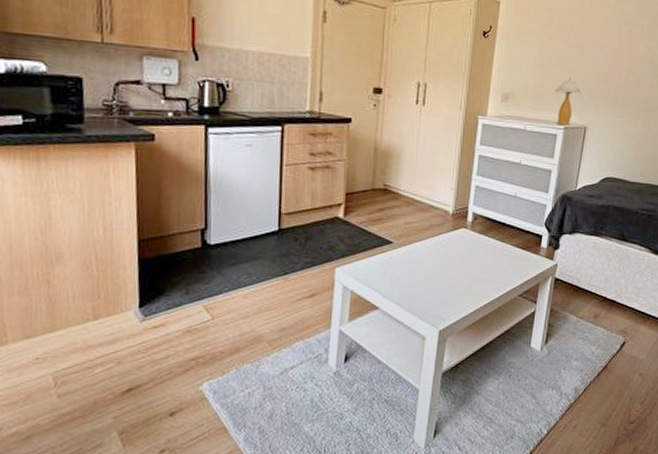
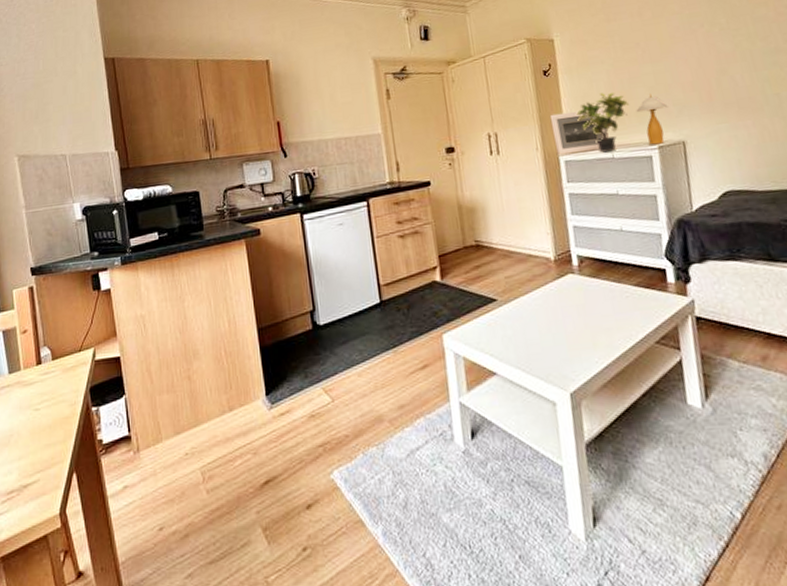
picture frame: none [477,76,527,120] -> present [549,107,609,156]
potted plant: none [503,66,551,124] -> present [576,93,630,153]

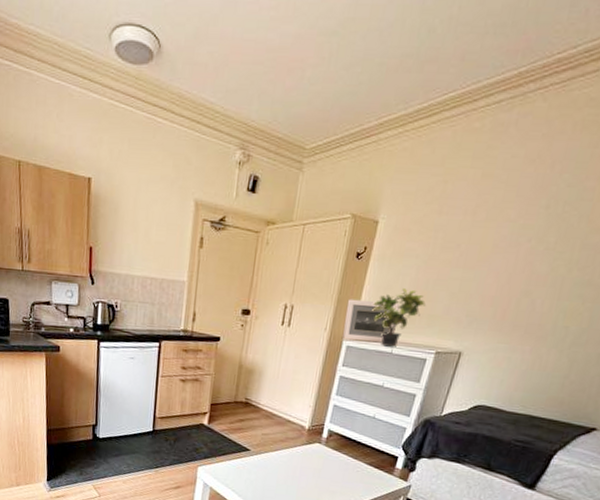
table lamp: present [636,94,670,146] -> none [427,299,462,350]

